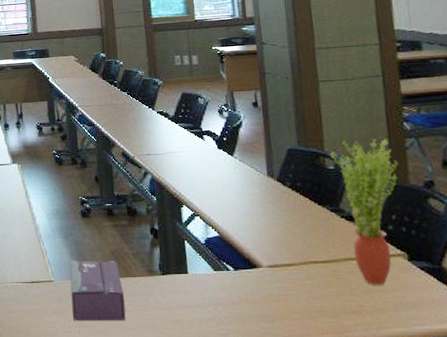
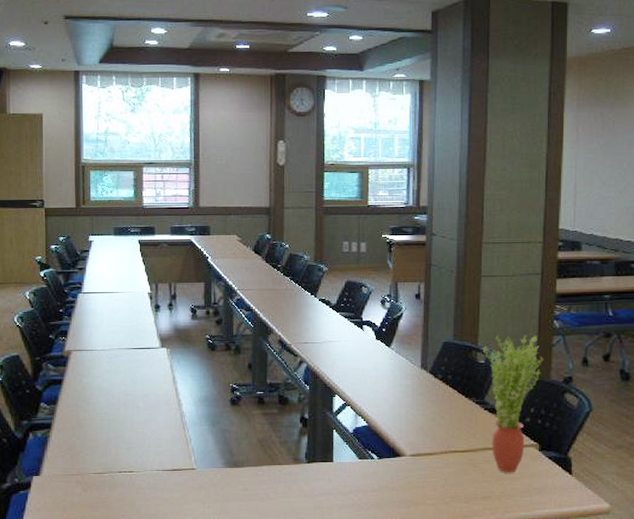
tissue box: present [69,260,126,321] -> none [213,448,267,509]

